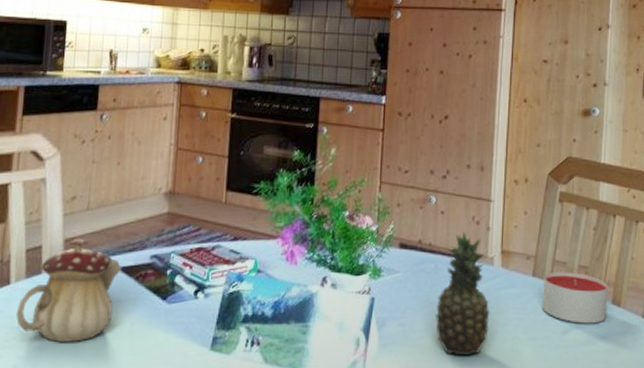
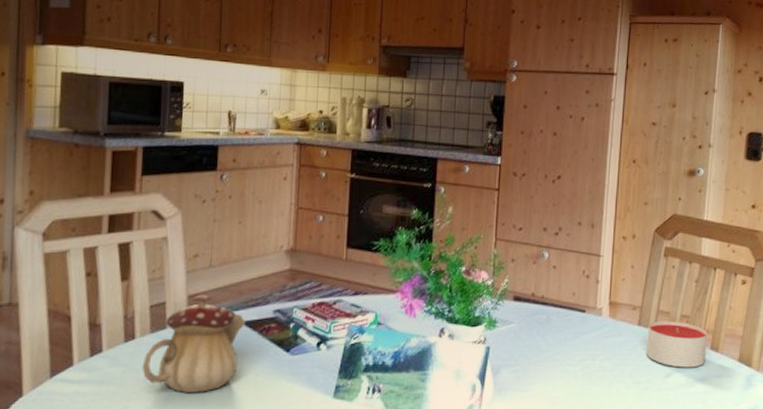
fruit: present [435,231,490,356] -> none [546,284,598,399]

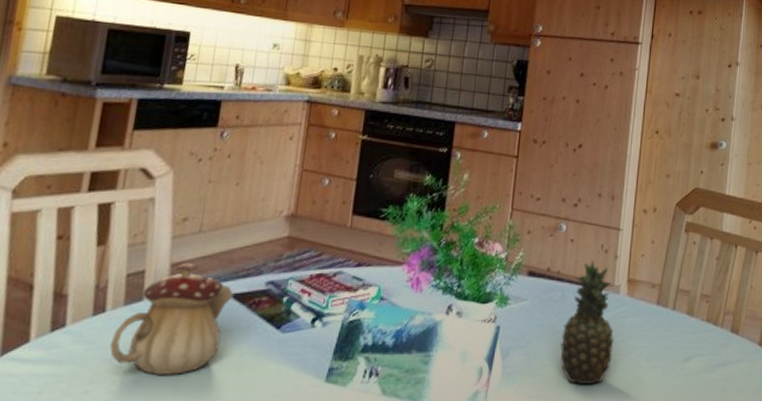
fruit: none [546,284,598,399] -> present [560,259,614,385]
candle: present [646,321,708,368] -> none [665,300,728,352]

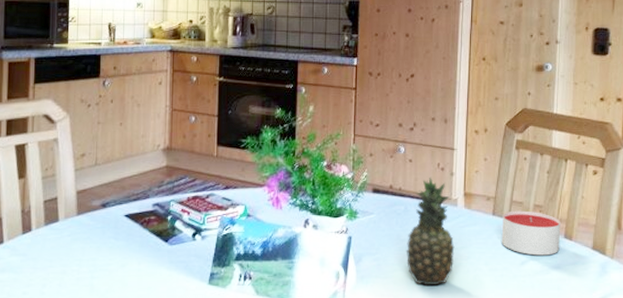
teapot: present [109,262,234,375] -> none [38,190,128,279]
candle: none [665,300,728,352] -> present [501,210,561,256]

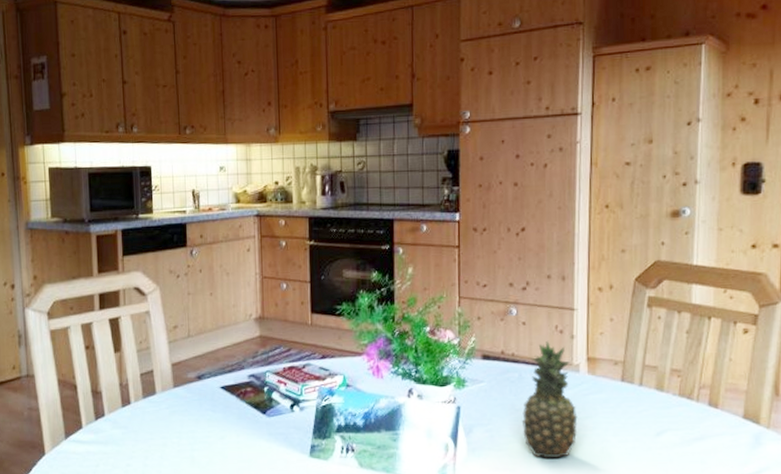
candle: present [501,210,561,256] -> none [632,376,704,426]

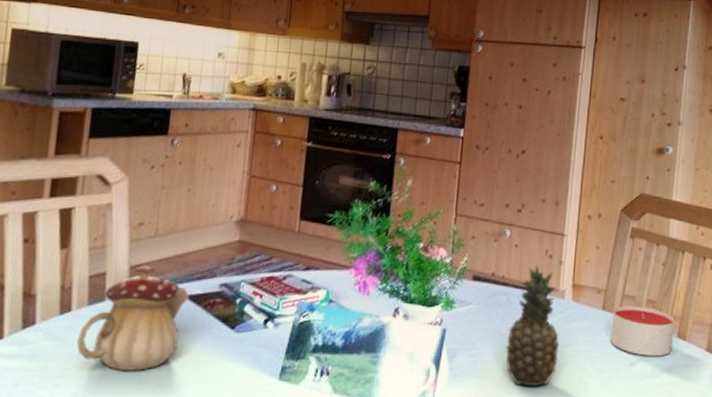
teapot: none [138,362,224,452] -> present [76,265,190,371]
candle: none [632,376,704,426] -> present [610,305,675,357]

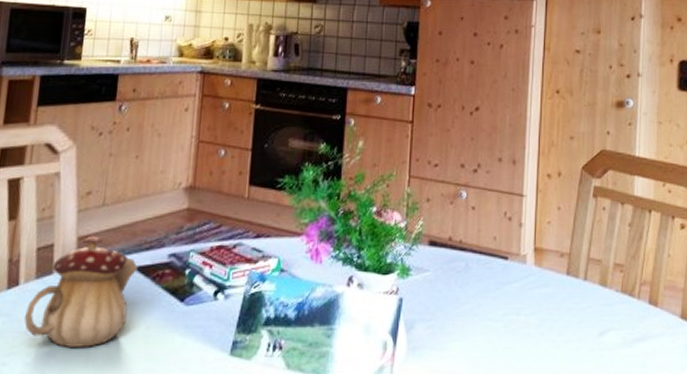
fruit: present [505,264,560,387] -> none [465,227,523,360]
candle: present [610,305,675,357] -> none [577,270,645,325]

